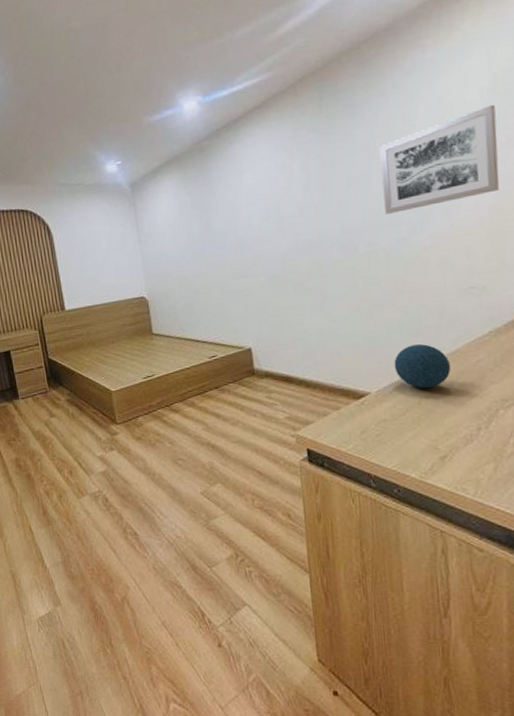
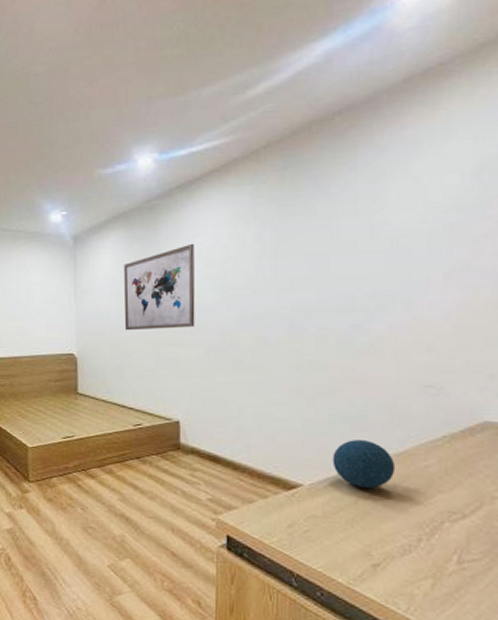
wall art: none [181,179,255,269] -> present [123,243,195,331]
wall art: present [379,104,500,214] -> none [341,192,476,297]

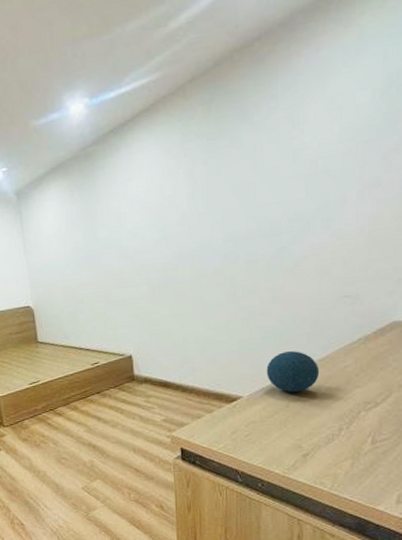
wall art: present [123,243,195,331] -> none [67,186,138,279]

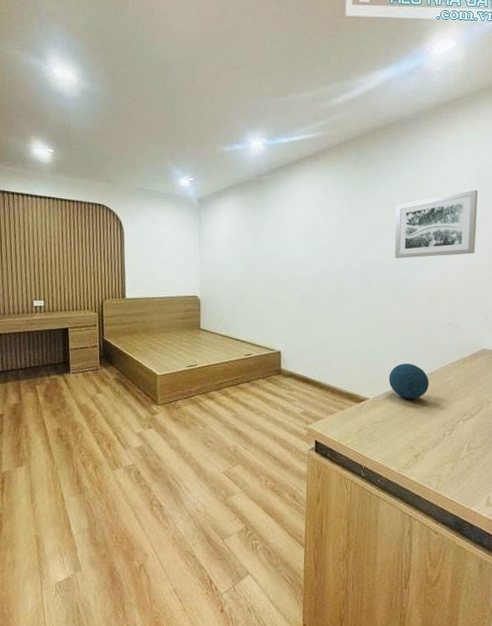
wall art: none [266,107,385,223] -> present [395,189,478,258]

